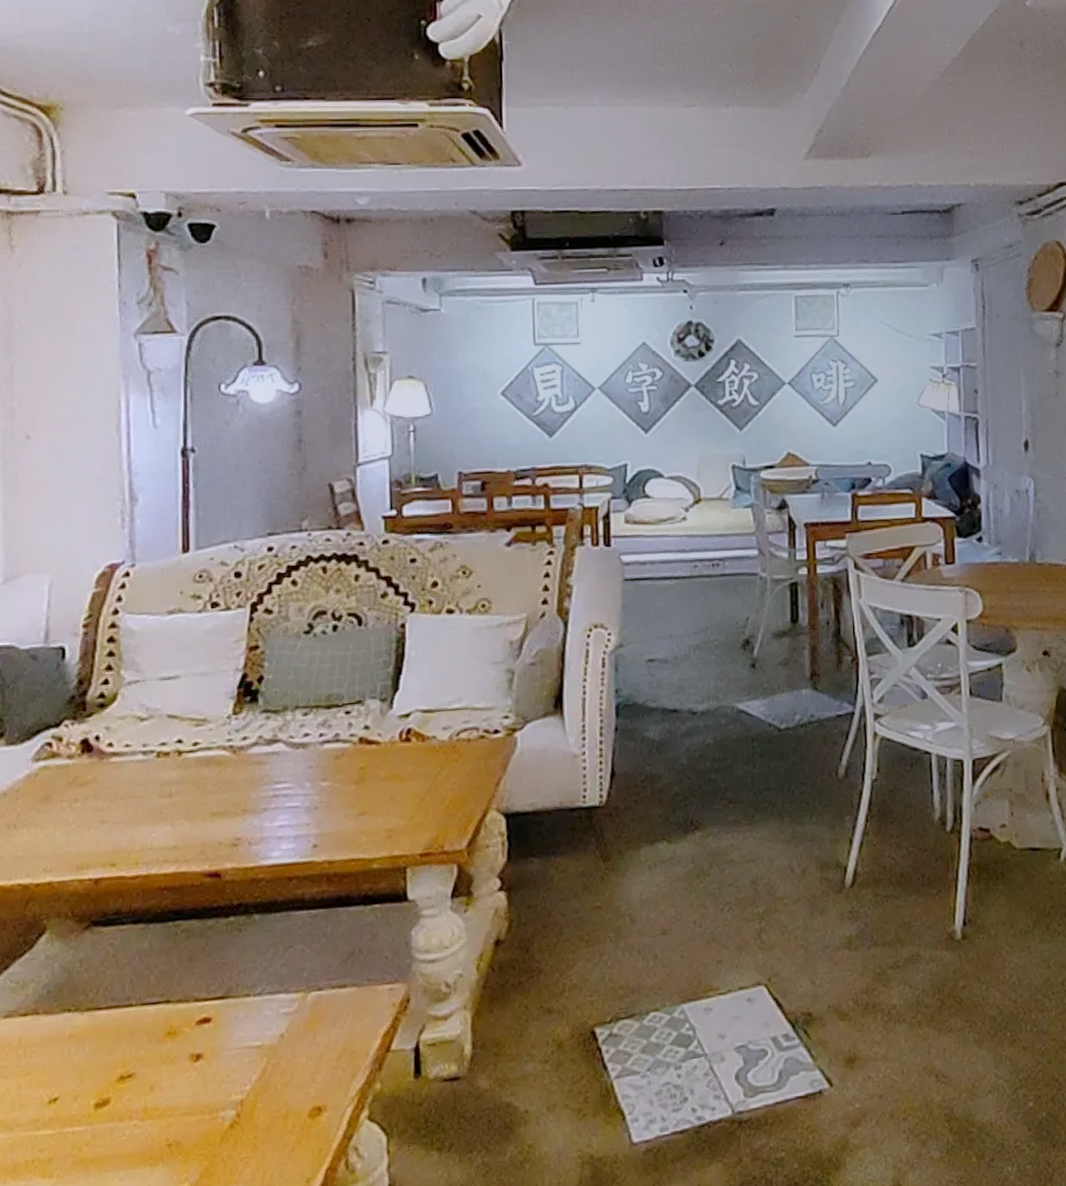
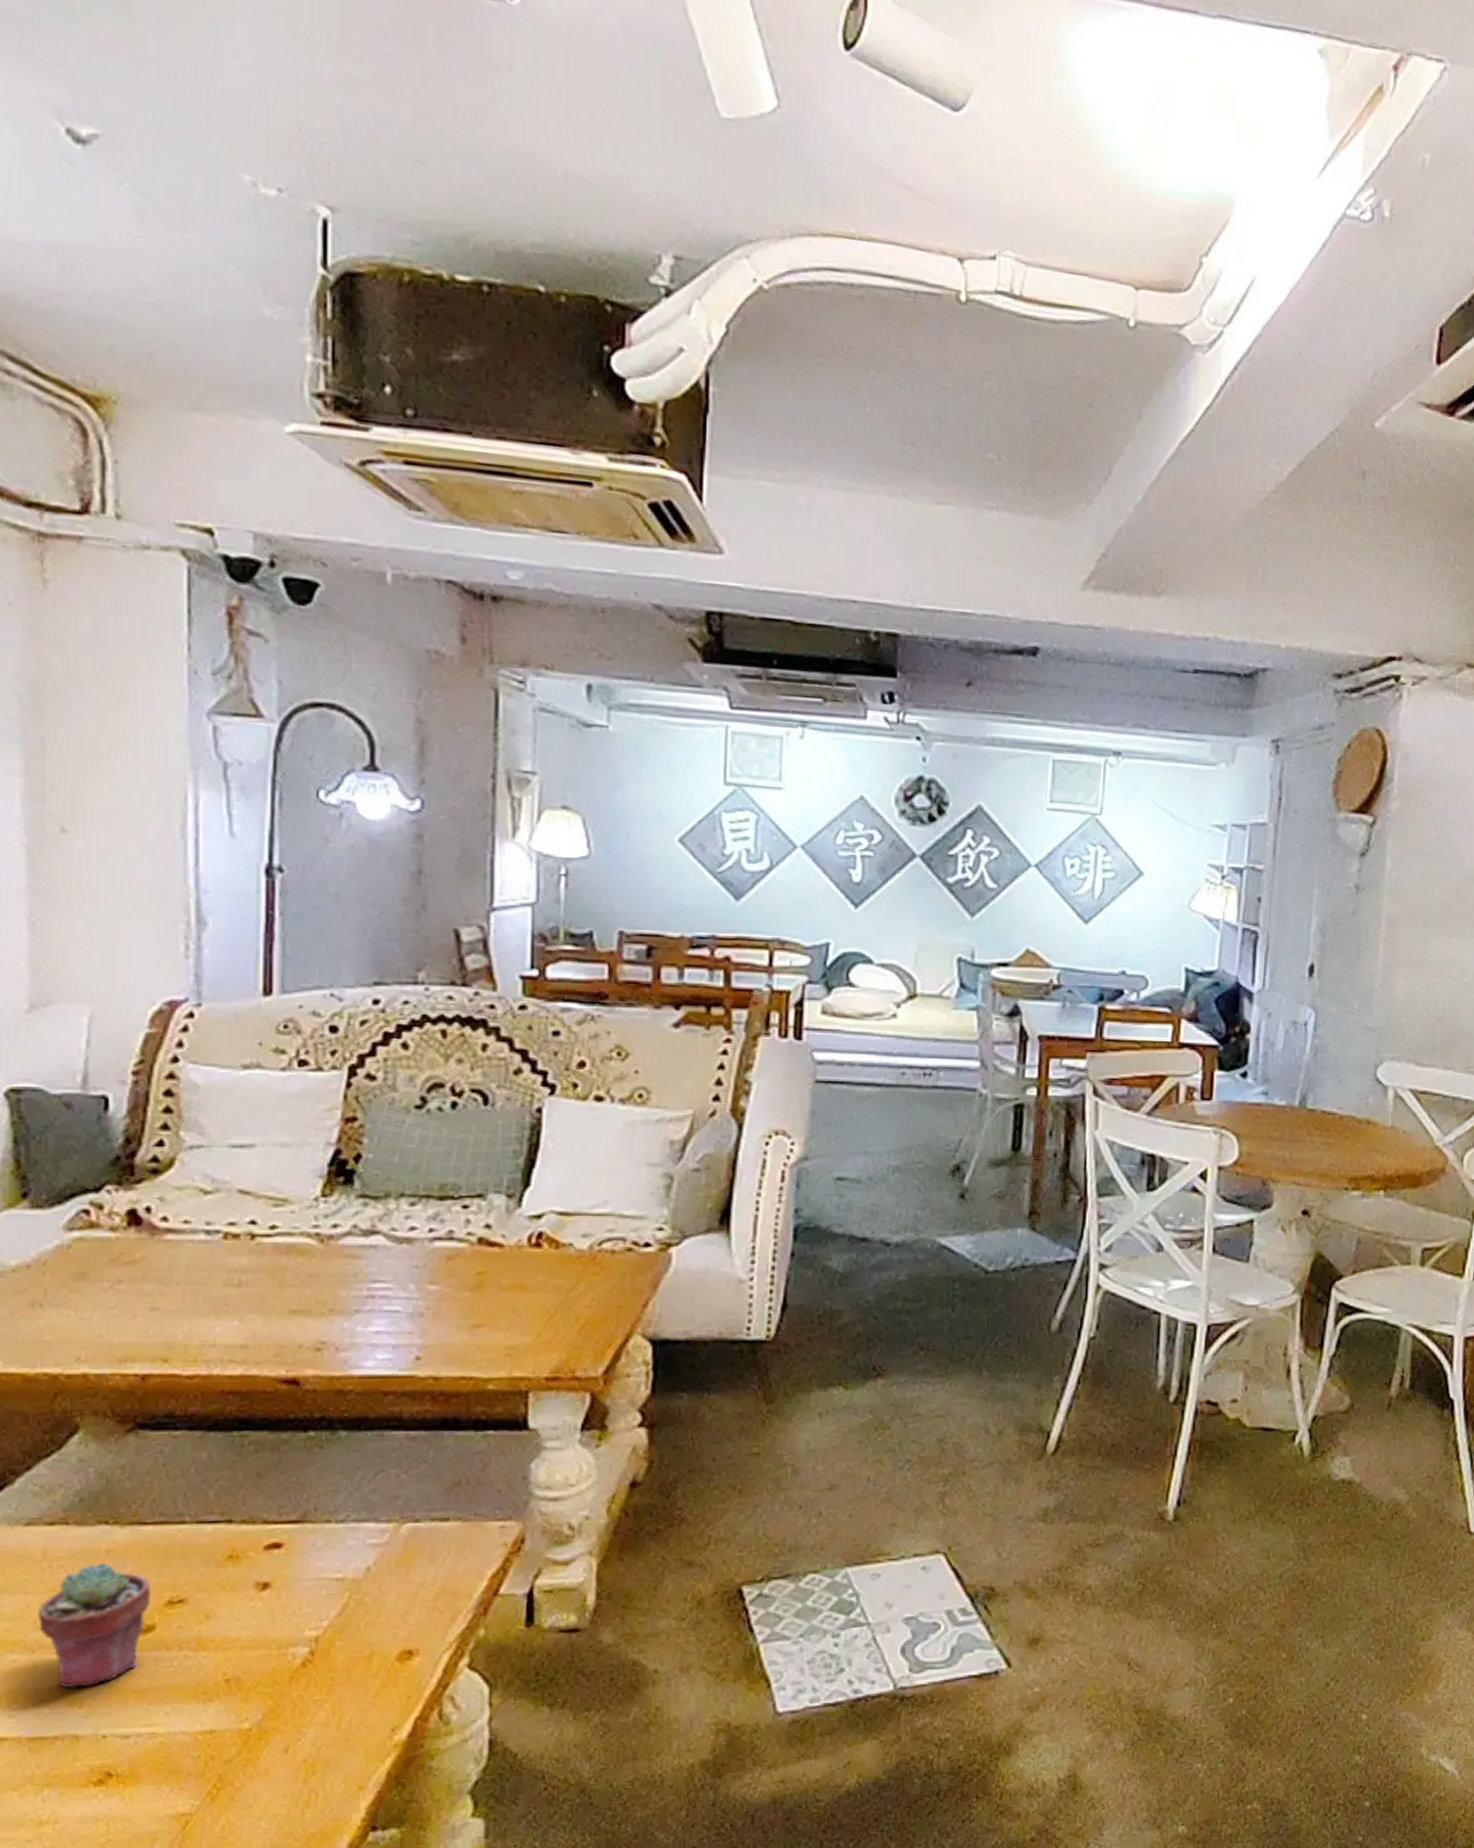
potted succulent: none [15,1046,106,1162] -> present [38,1563,151,1689]

